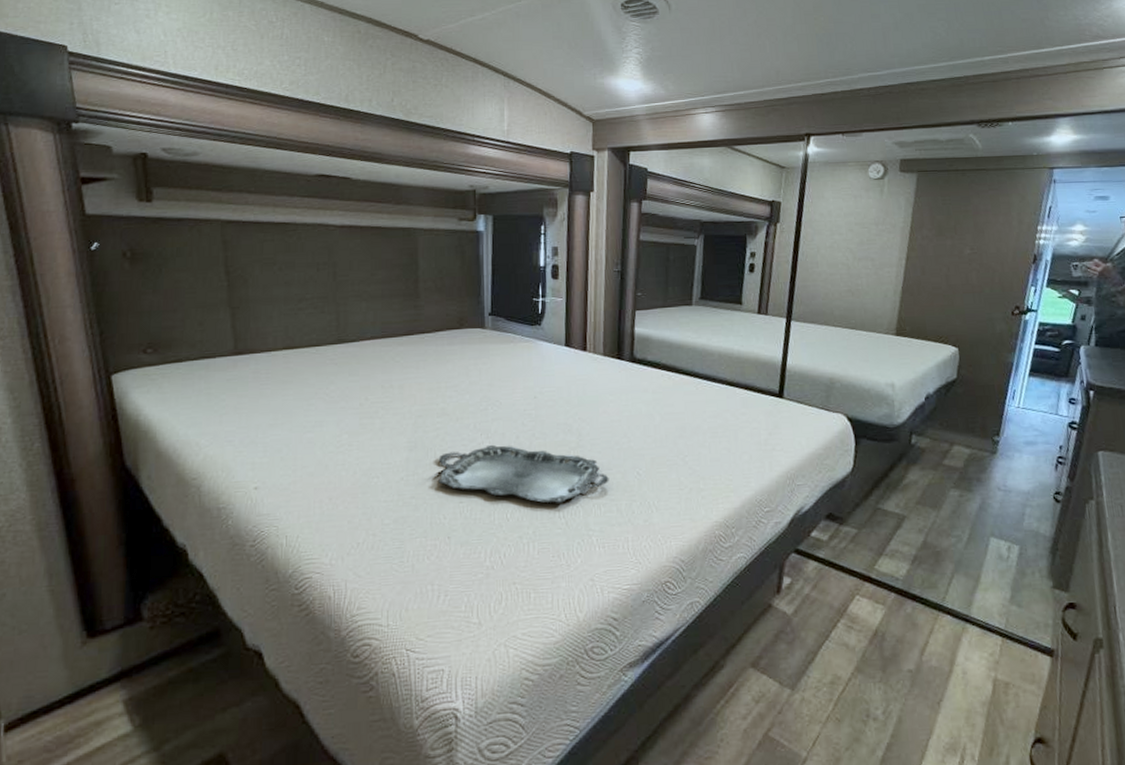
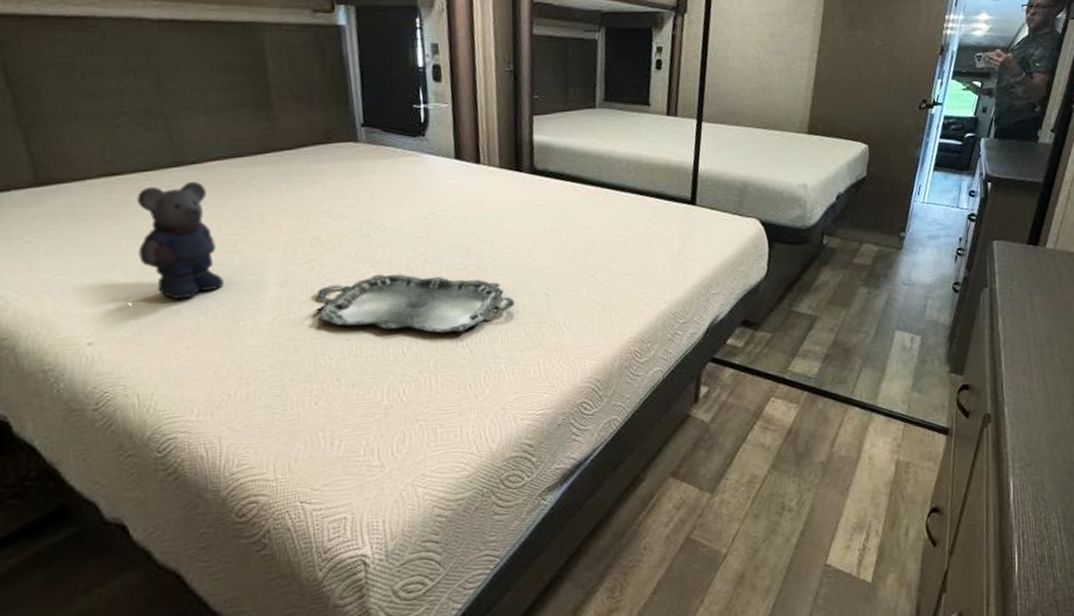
bear: none [302,357,365,455] -> present [137,182,224,300]

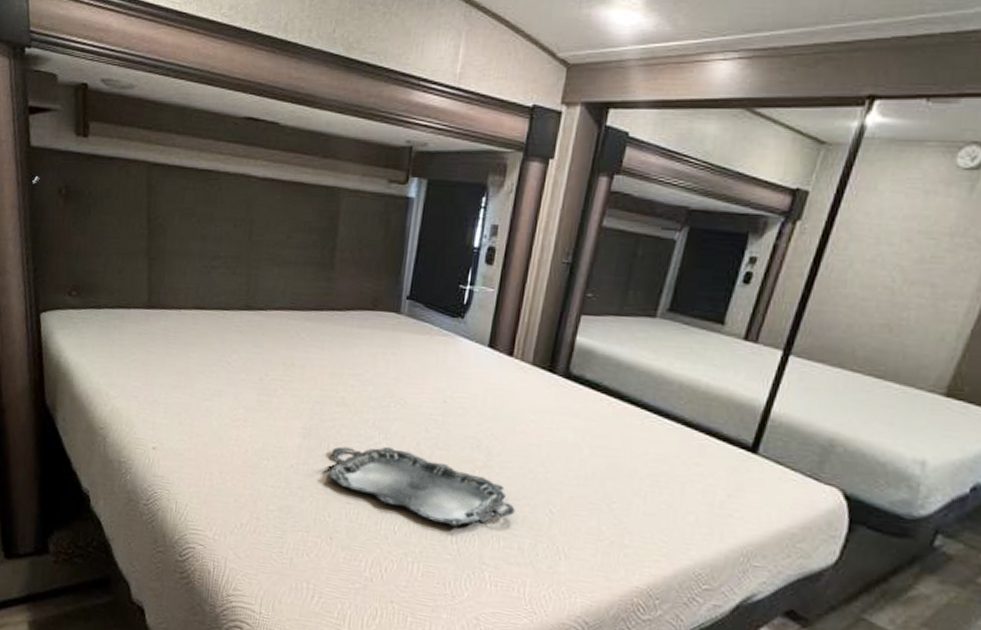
bear: present [137,182,224,300] -> none [203,324,266,429]

